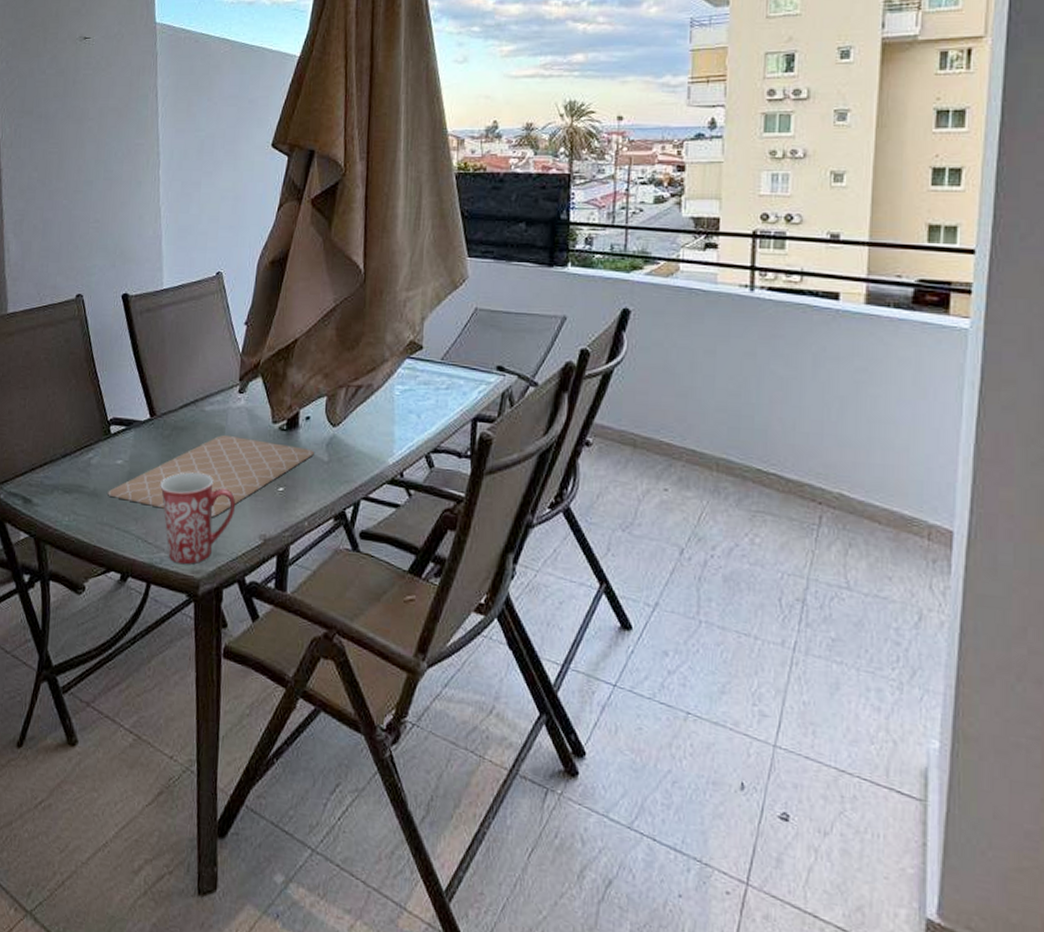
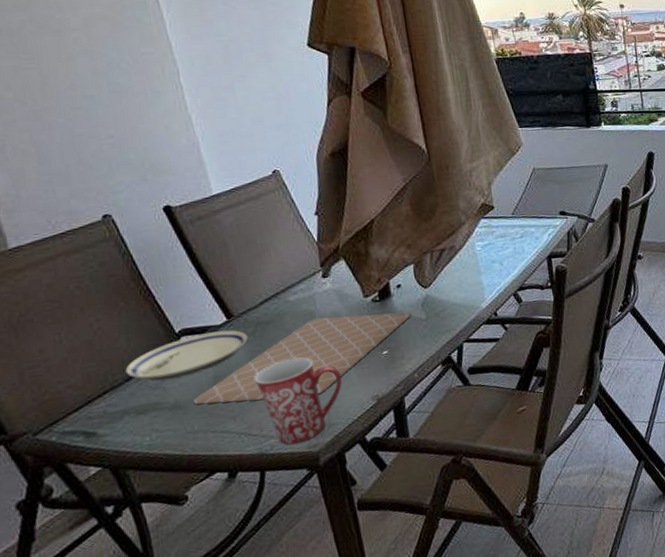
plate: none [63,426,164,466] -> present [125,330,248,381]

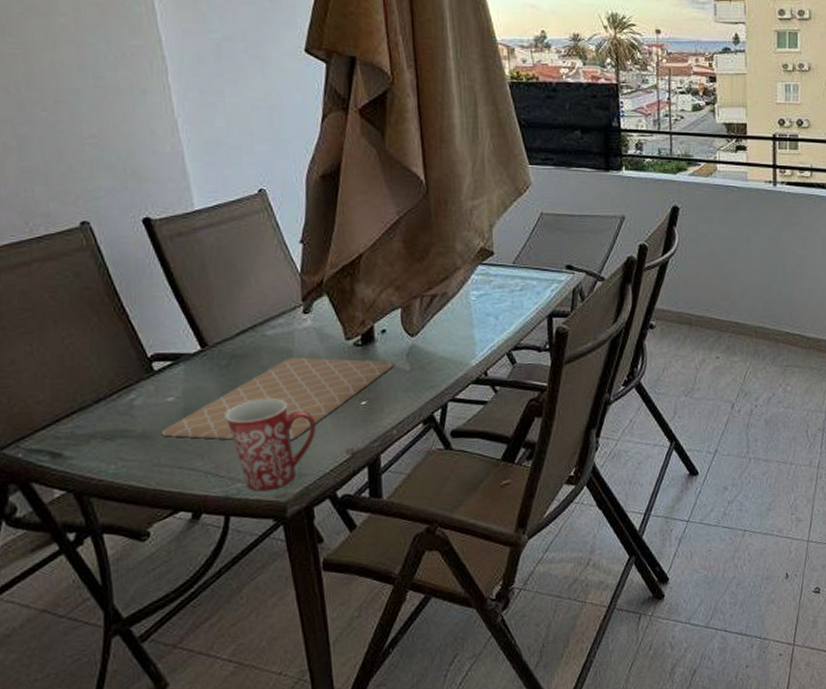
plate: present [125,330,248,381] -> none [94,360,222,406]

